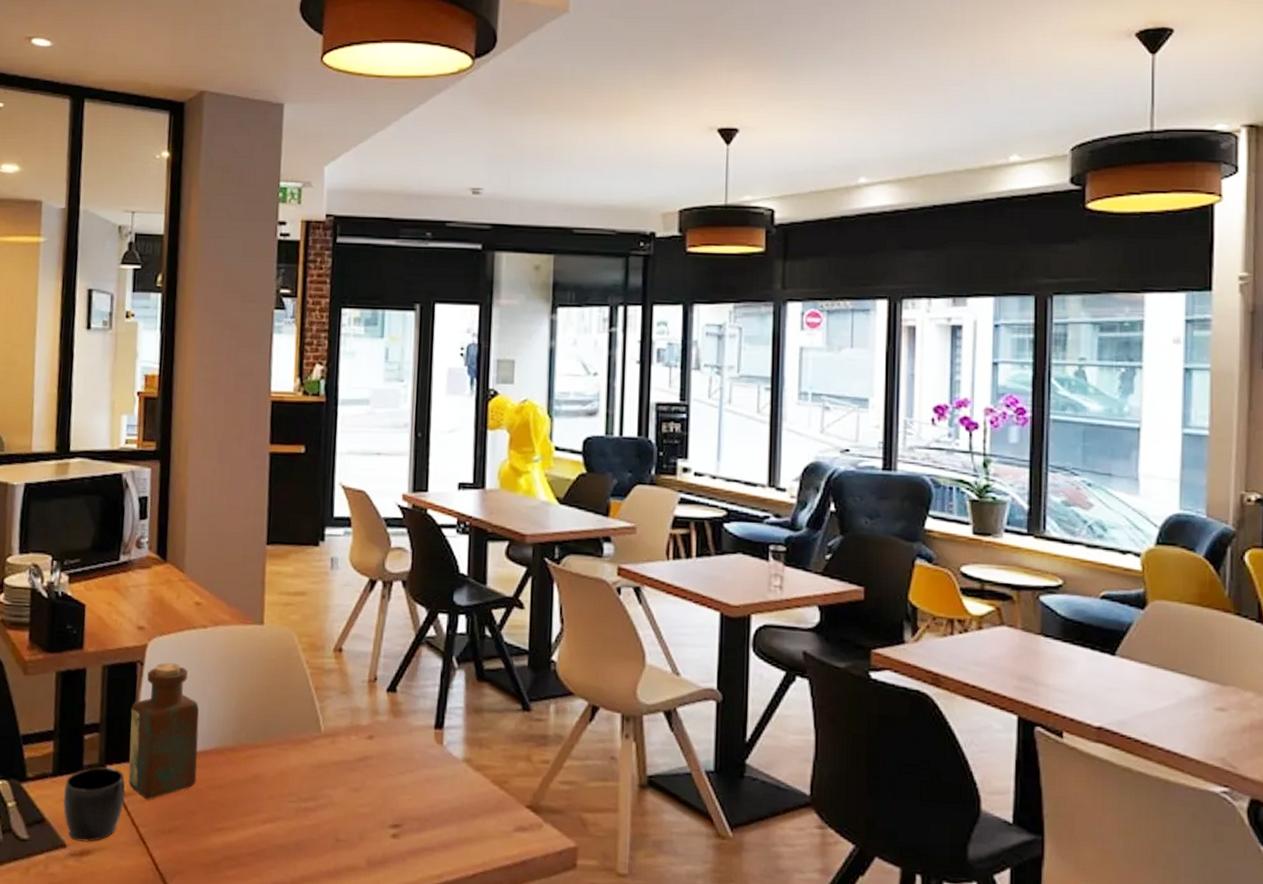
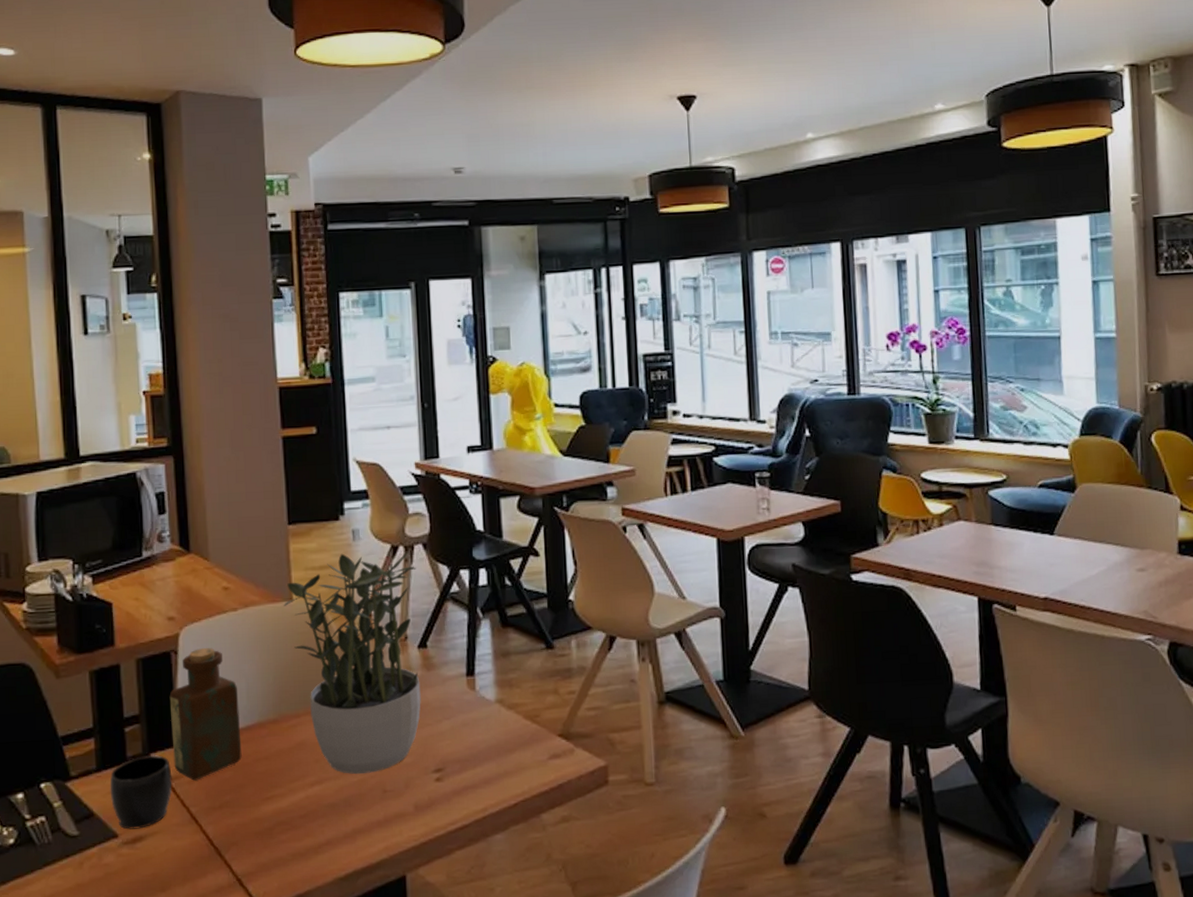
potted plant: none [254,581,393,818] -> present [284,552,421,774]

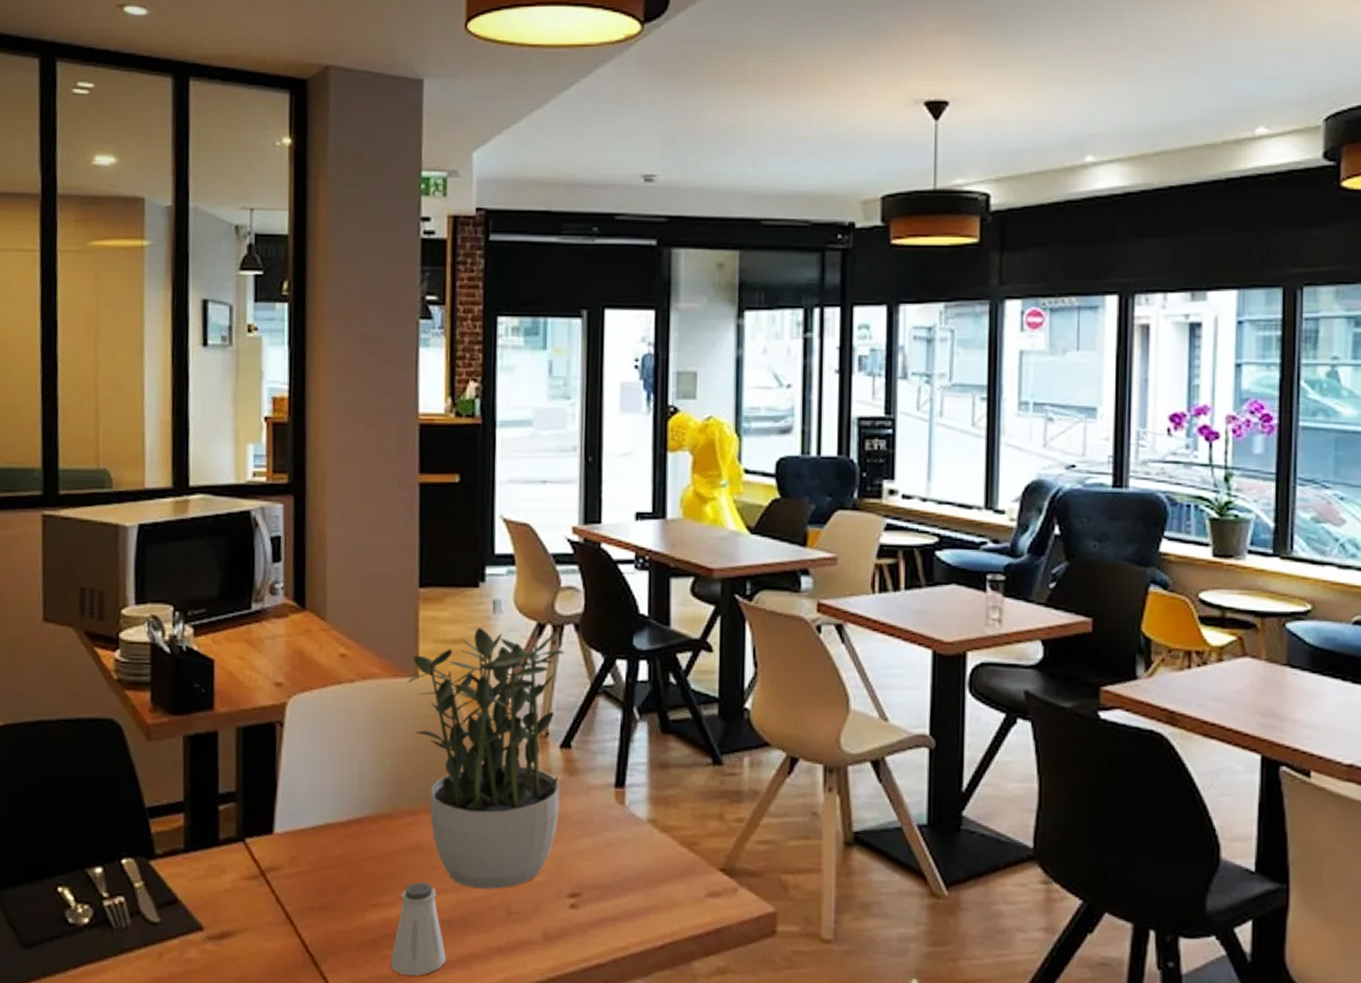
mug: present [110,755,172,830] -> none [197,840,268,924]
bottle: present [169,648,242,781] -> none [270,722,349,875]
saltshaker: none [285,774,334,855] -> present [390,882,447,977]

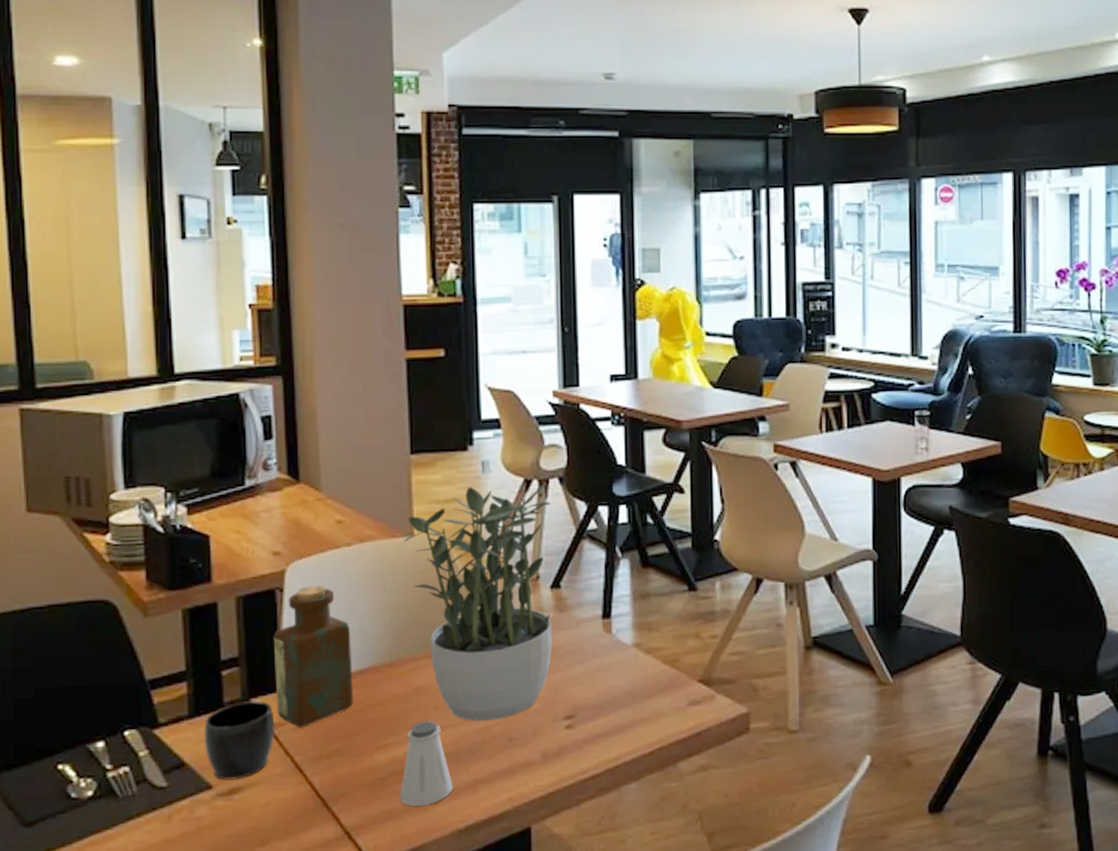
mug: none [197,840,268,924] -> present [204,700,275,780]
bottle: none [270,722,349,875] -> present [273,586,354,728]

